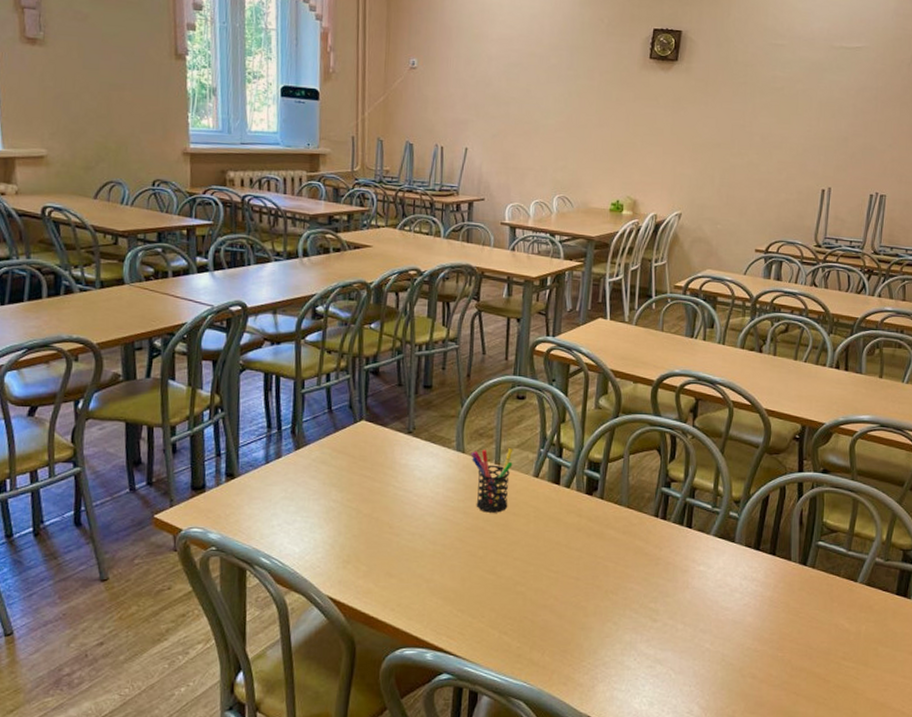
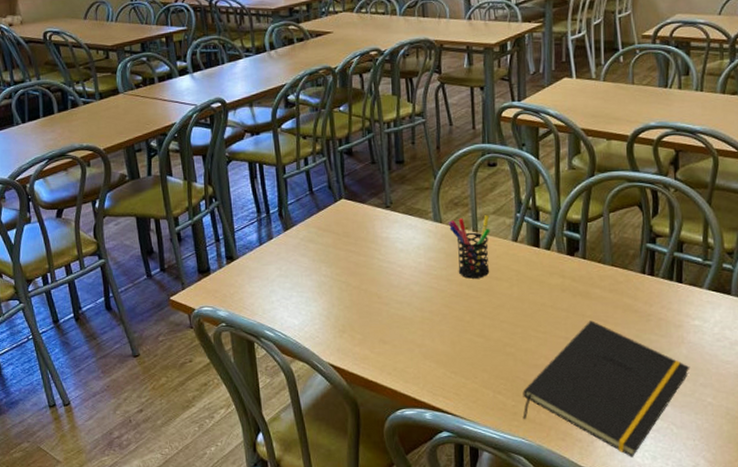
notepad: none [526,562,692,703] -> present [523,320,690,457]

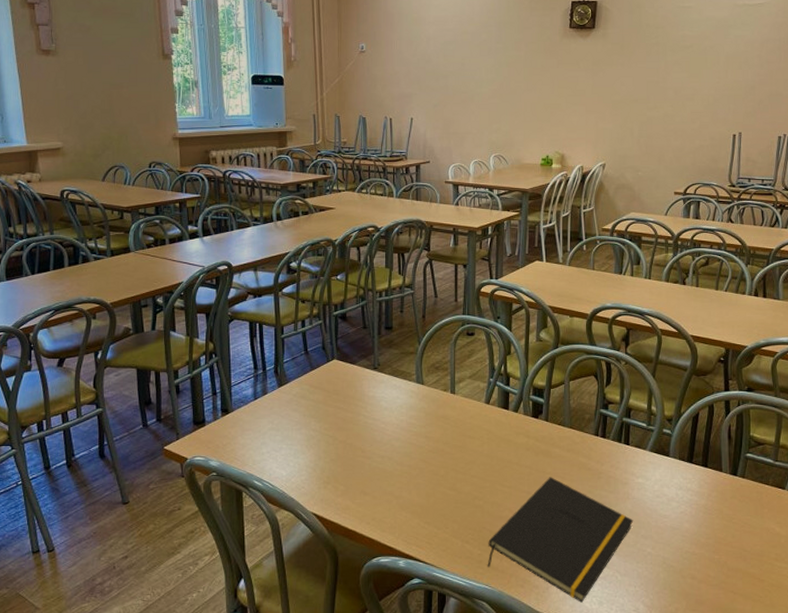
pen holder: present [448,215,491,279] -> none [429,379,466,436]

